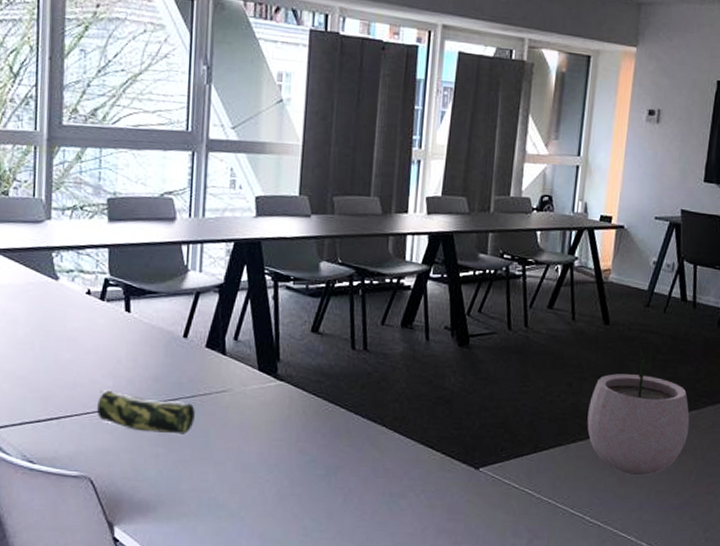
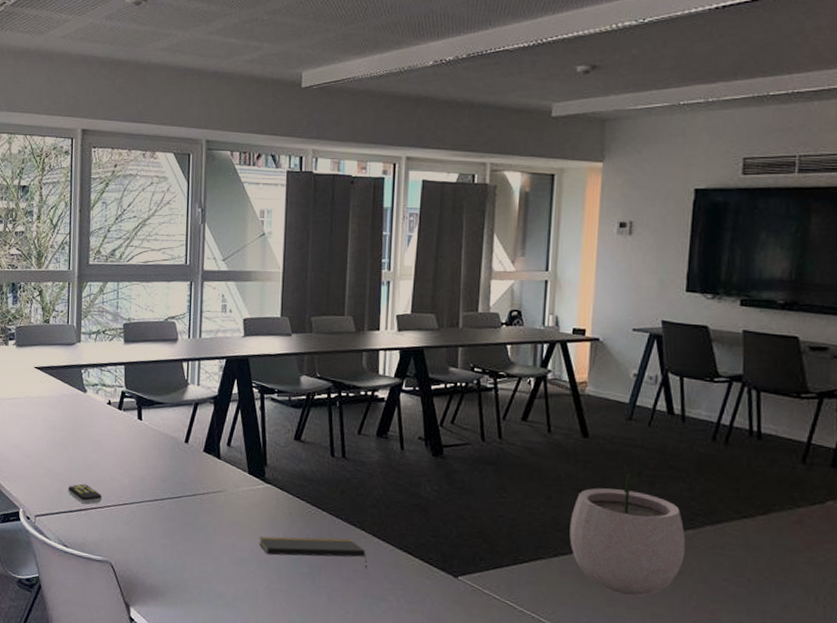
remote control: none [34,388,80,412] -> present [68,483,103,505]
pencil case: present [96,389,195,435] -> none [115,486,195,529]
notepad: none [269,436,387,467] -> present [259,536,367,569]

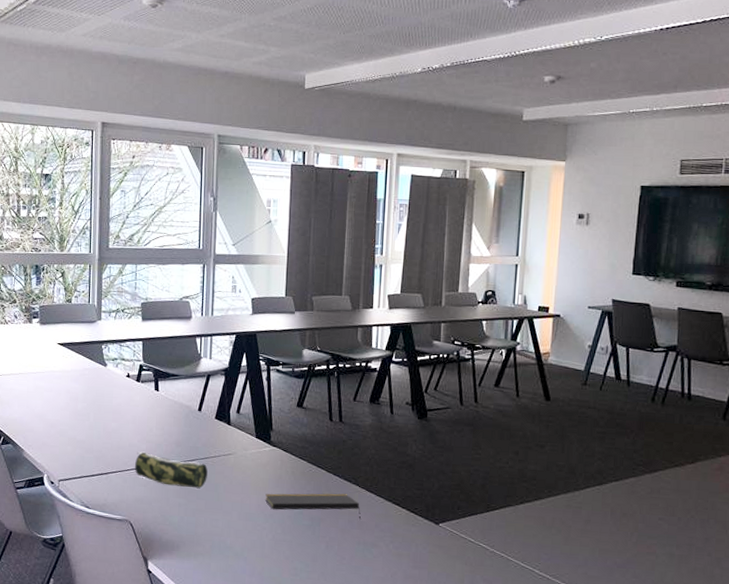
remote control: present [68,483,103,505] -> none [90,450,122,469]
pencil case: none [115,486,195,529] -> present [134,451,208,489]
plant pot: present [569,462,686,596] -> none [533,421,629,536]

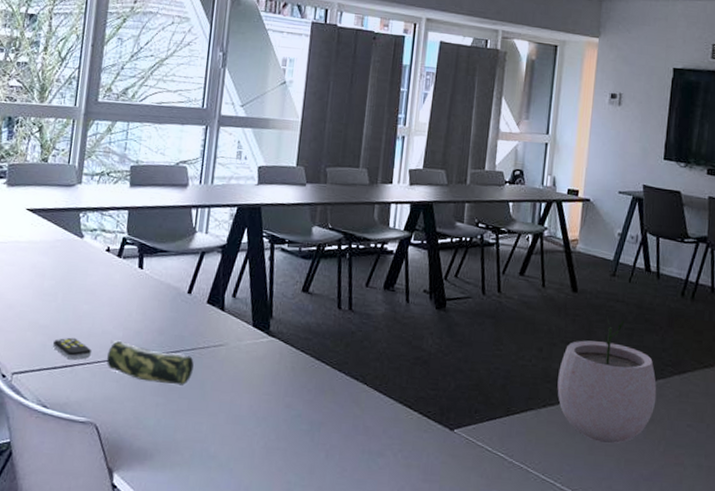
remote control: none [90,450,122,469] -> present [53,337,92,360]
notepad: present [265,493,361,520] -> none [259,392,367,424]
plant pot: none [533,421,629,536] -> present [557,315,657,444]

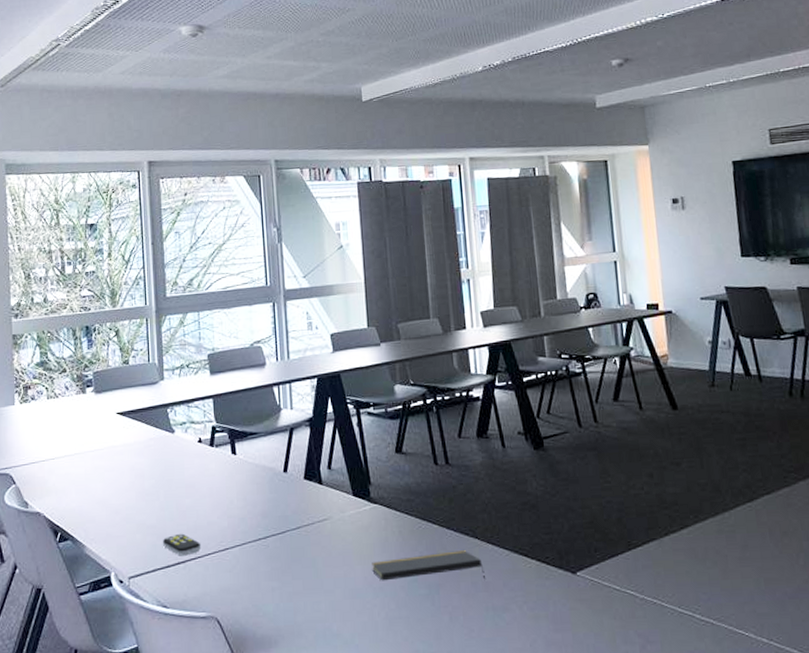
pencil case: present [106,340,194,386] -> none [216,529,302,567]
notepad: none [259,392,367,424] -> present [372,550,485,581]
plant pot: present [557,315,657,444] -> none [674,429,786,565]

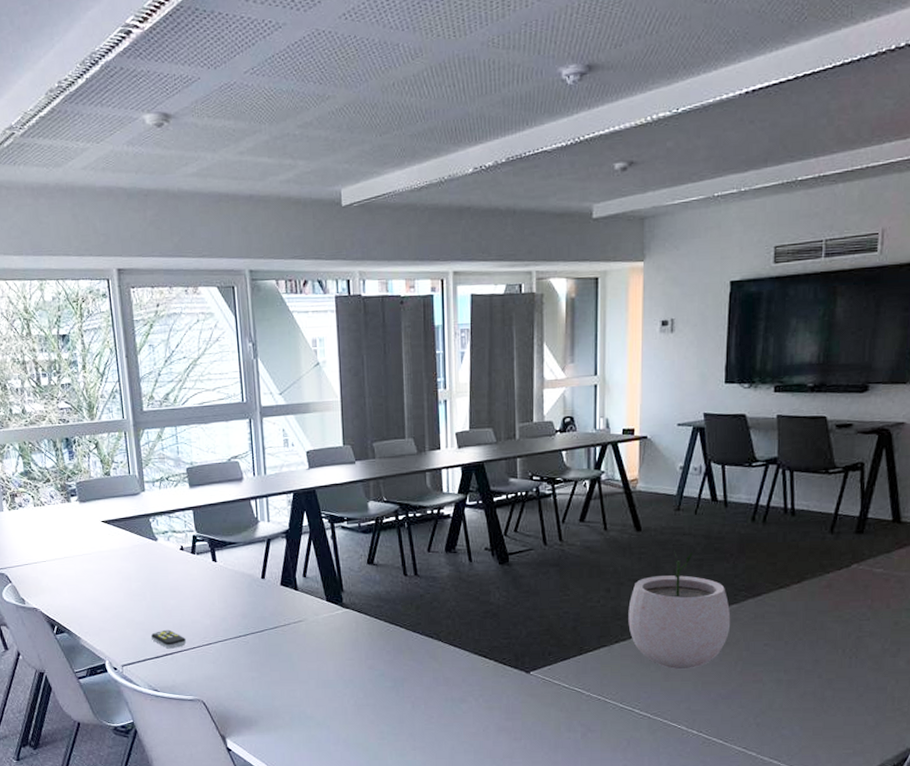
notepad: present [372,550,485,581] -> none [343,651,446,676]
plant pot: none [674,429,786,565] -> present [628,549,731,670]

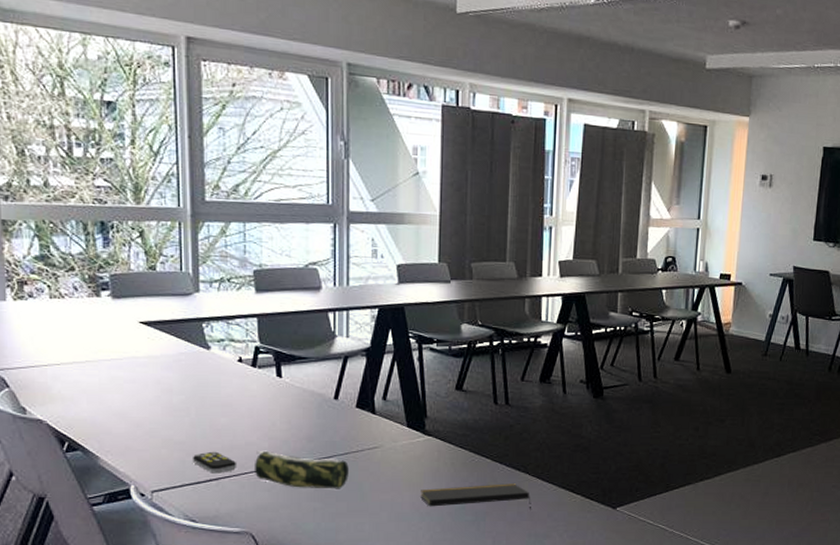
pencil case: none [200,627,279,660] -> present [253,450,349,489]
notepad: none [343,651,446,676] -> present [420,483,531,510]
plant pot: present [628,549,731,670] -> none [713,393,806,508]

